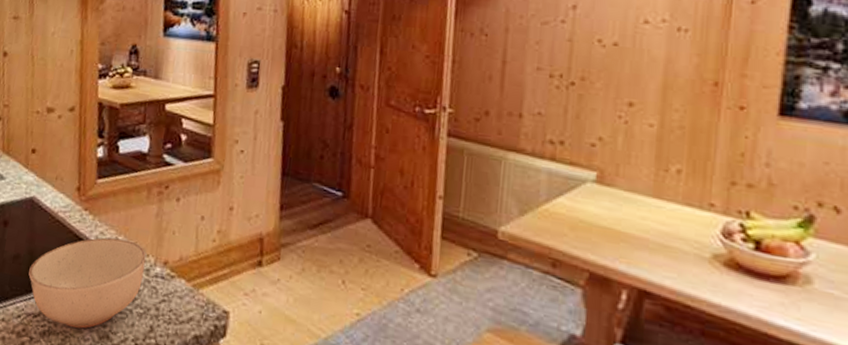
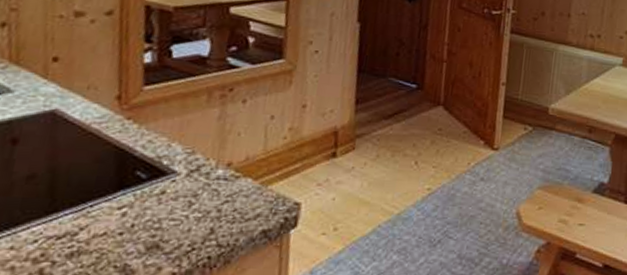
bowl: present [28,237,146,329] -> none [49,145,206,244]

